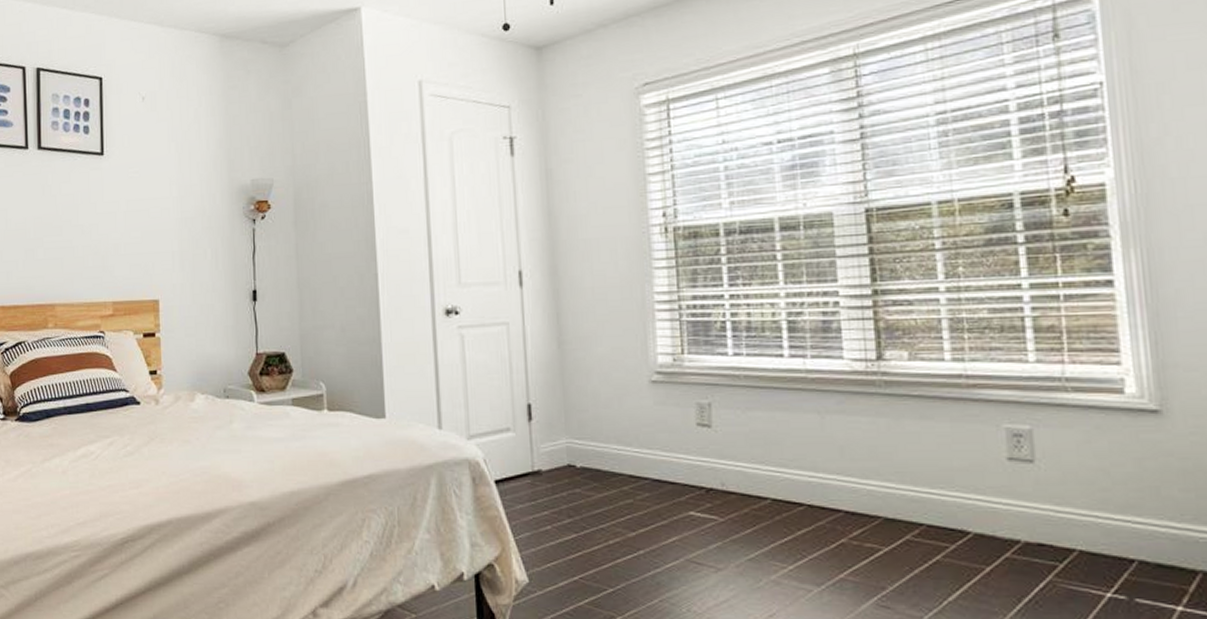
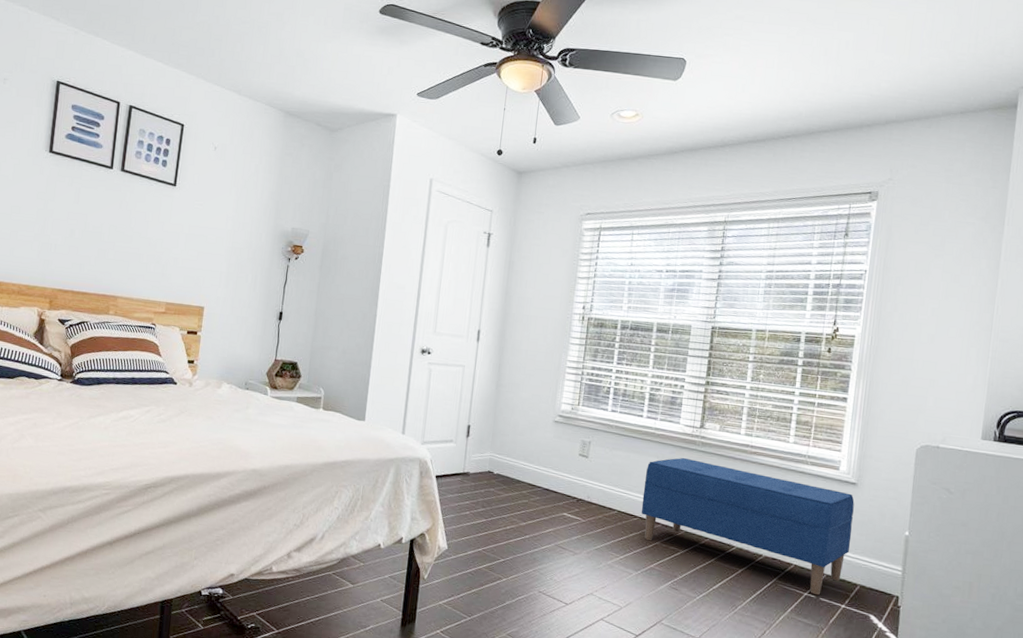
bench: none [803,407,1172,595] -> present [641,457,855,595]

